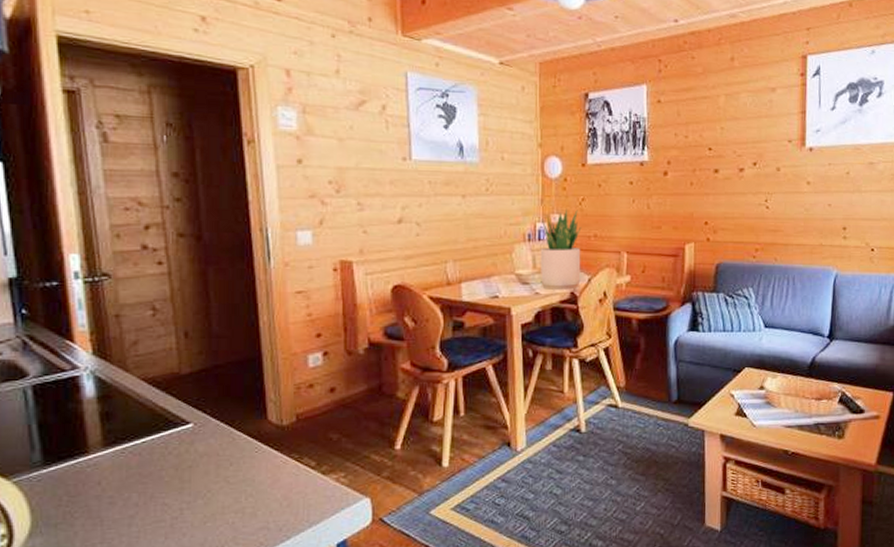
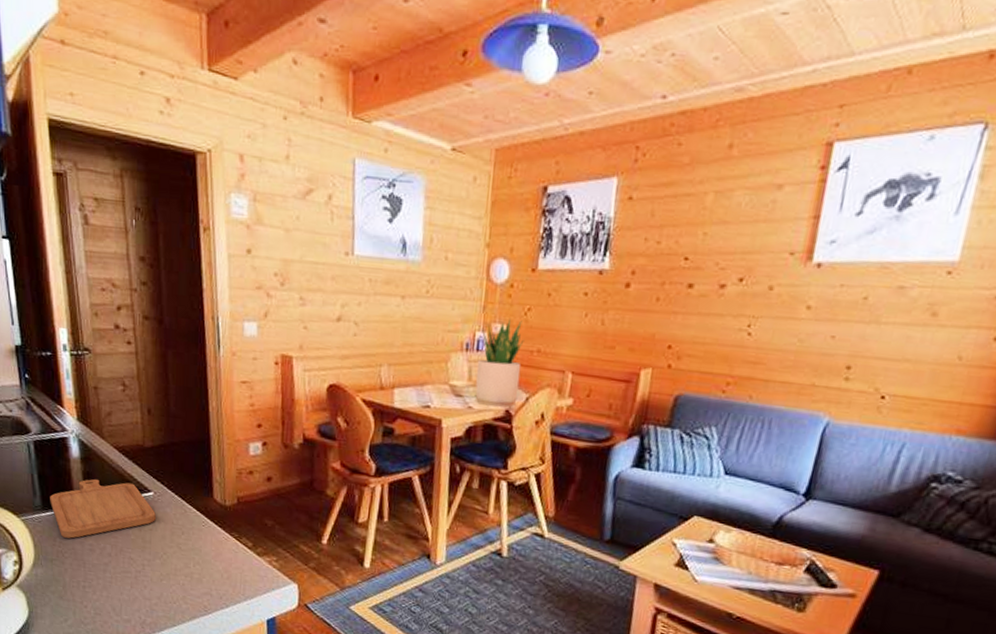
chopping board: none [54,417,196,494] -> present [50,479,156,539]

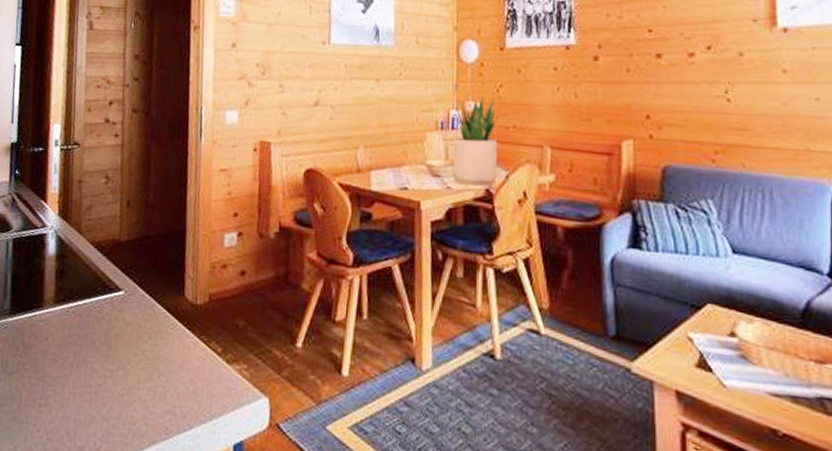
chopping board: present [50,479,156,539] -> none [19,278,124,347]

